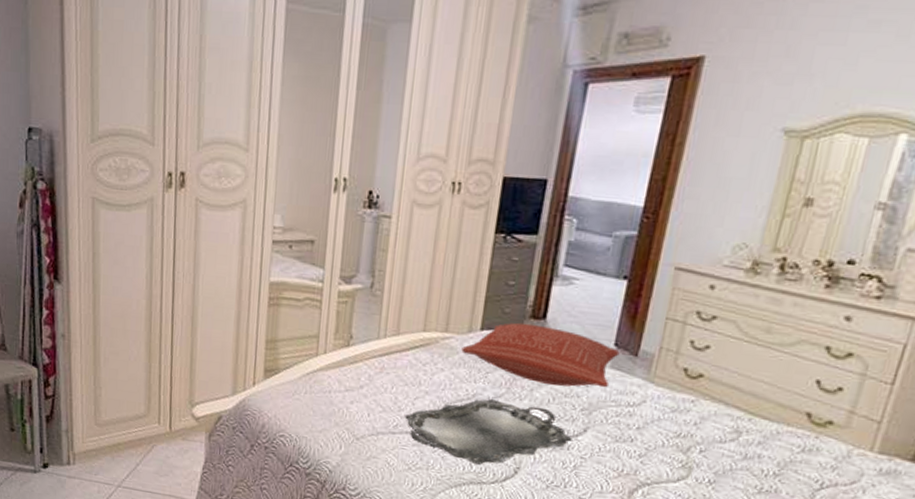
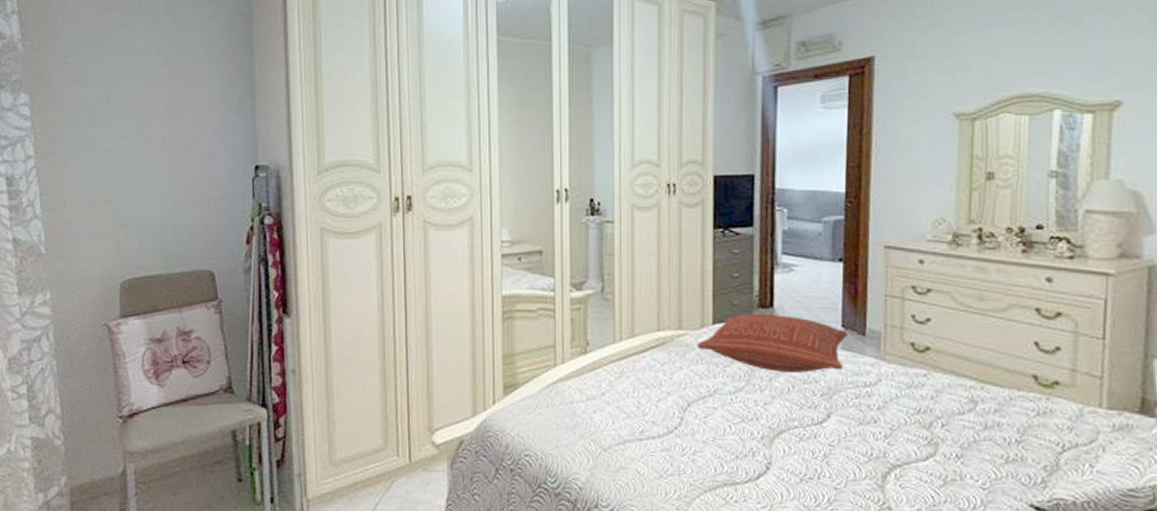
serving tray: present [405,399,572,465] -> none [650,394,818,464]

